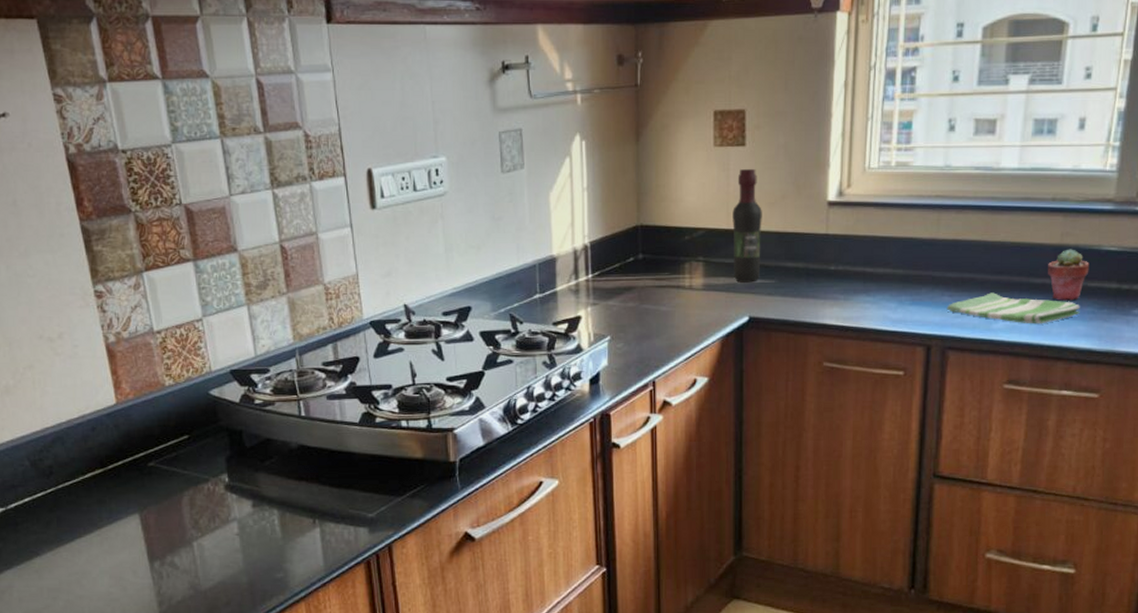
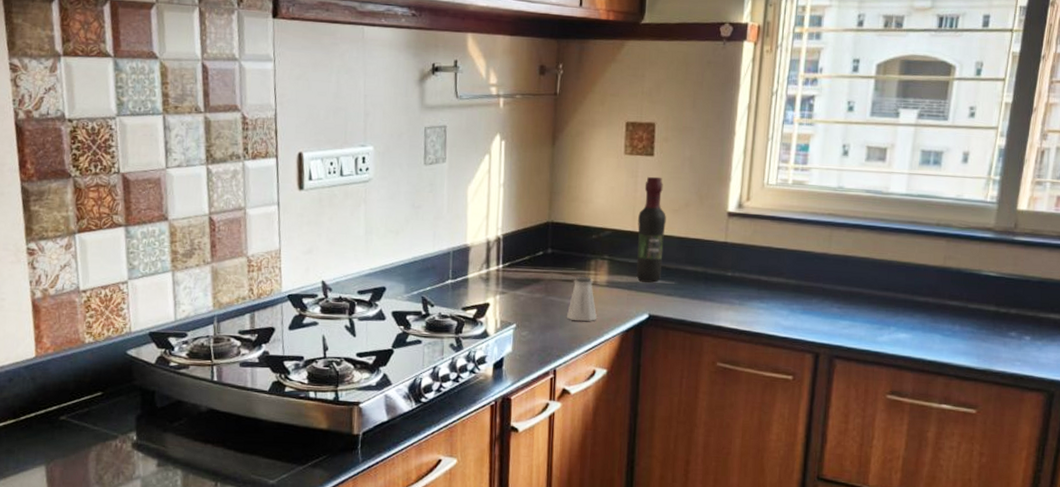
saltshaker: none [663,282,694,329] -> present [567,277,597,322]
dish towel: present [946,293,1080,324] -> none [835,307,960,340]
potted succulent: present [1048,249,1089,301] -> none [931,271,970,320]

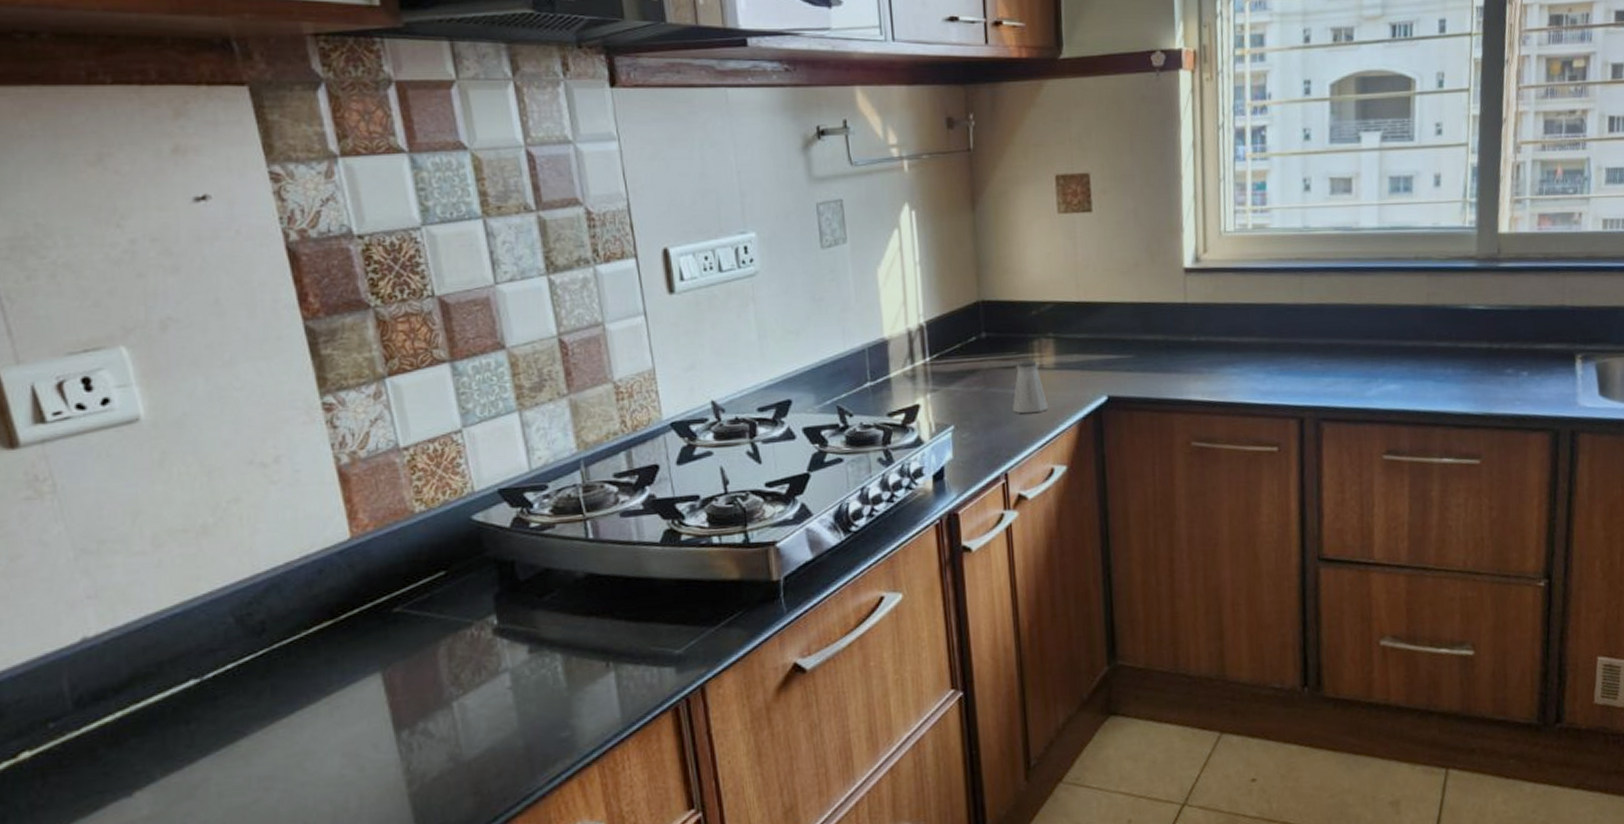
wine bottle: present [636,176,666,283] -> none [1082,235,1117,359]

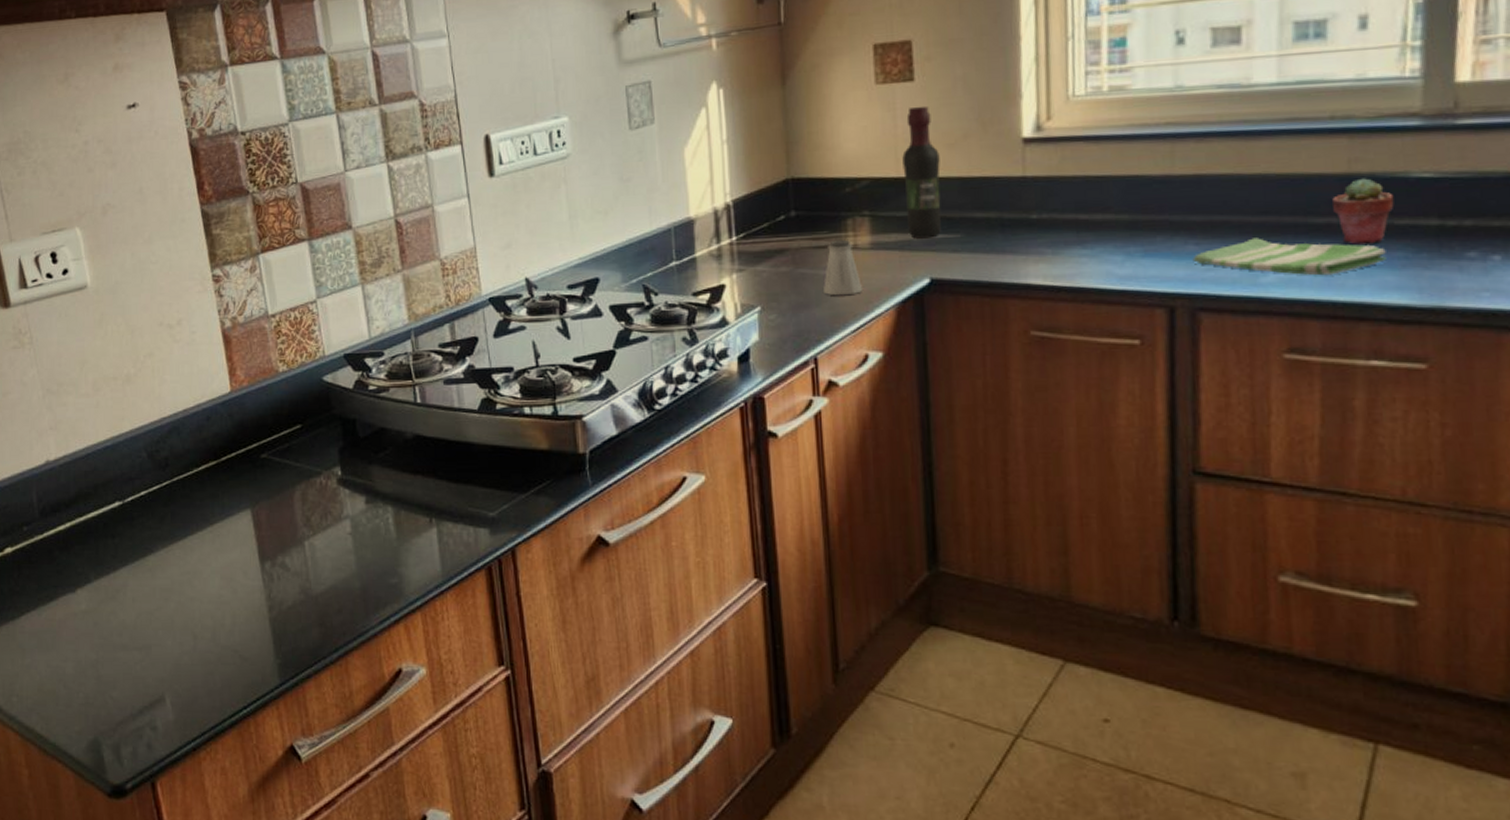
wine bottle: none [1082,235,1117,359] -> present [902,106,942,239]
dish towel: none [1317,358,1454,390] -> present [1192,238,1387,276]
potted succulent: none [1417,309,1459,364] -> present [1332,178,1395,245]

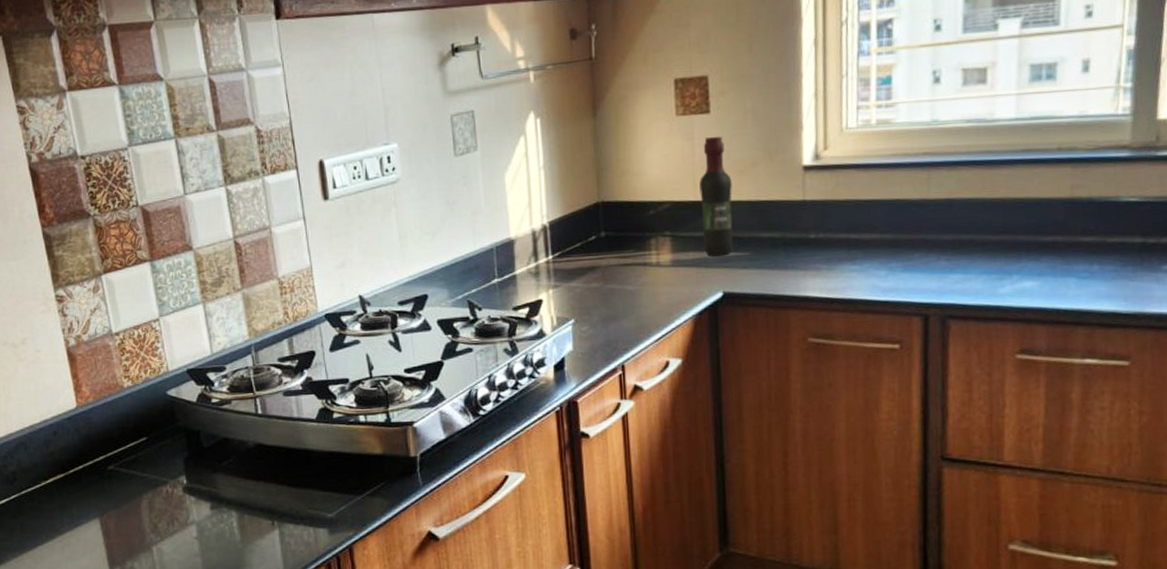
saltshaker: present [823,240,862,296] -> none [630,258,664,309]
dish towel: present [1192,238,1387,276] -> none [944,254,1100,287]
potted succulent: present [1332,178,1395,245] -> none [1058,202,1107,260]

